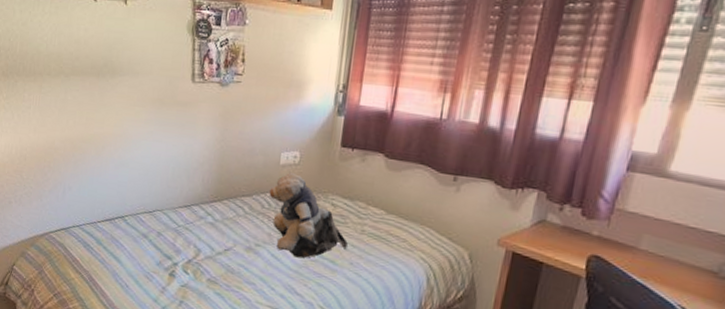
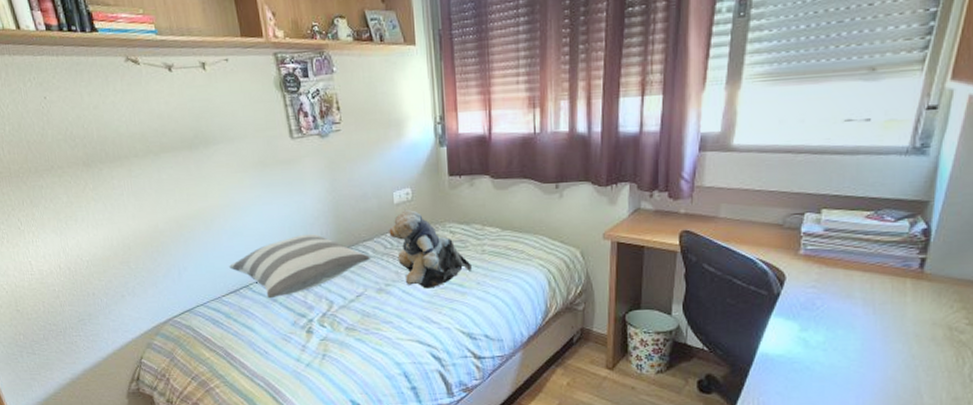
pillow: none [109,177,246,235] -> present [228,233,370,299]

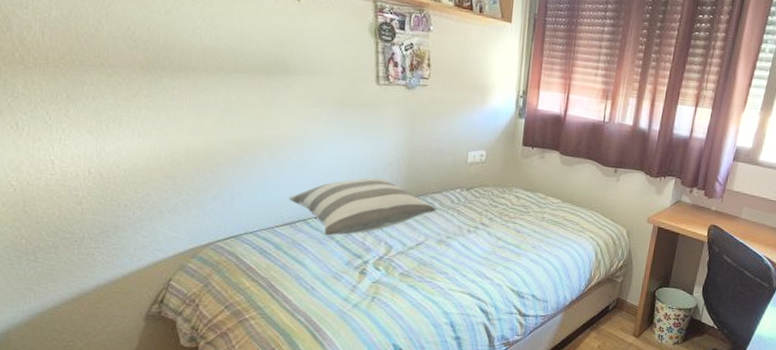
teddy bear: present [389,209,472,289] -> none [458,169,530,246]

